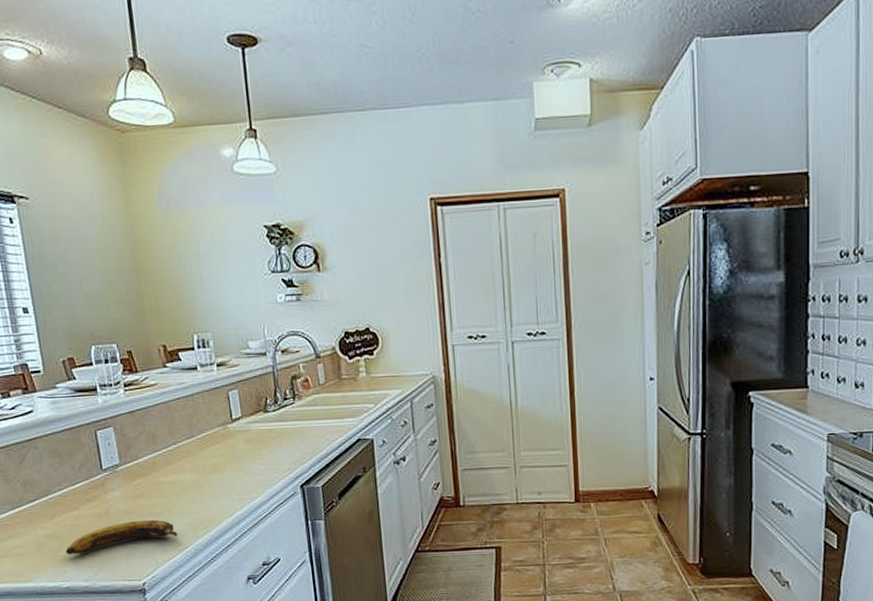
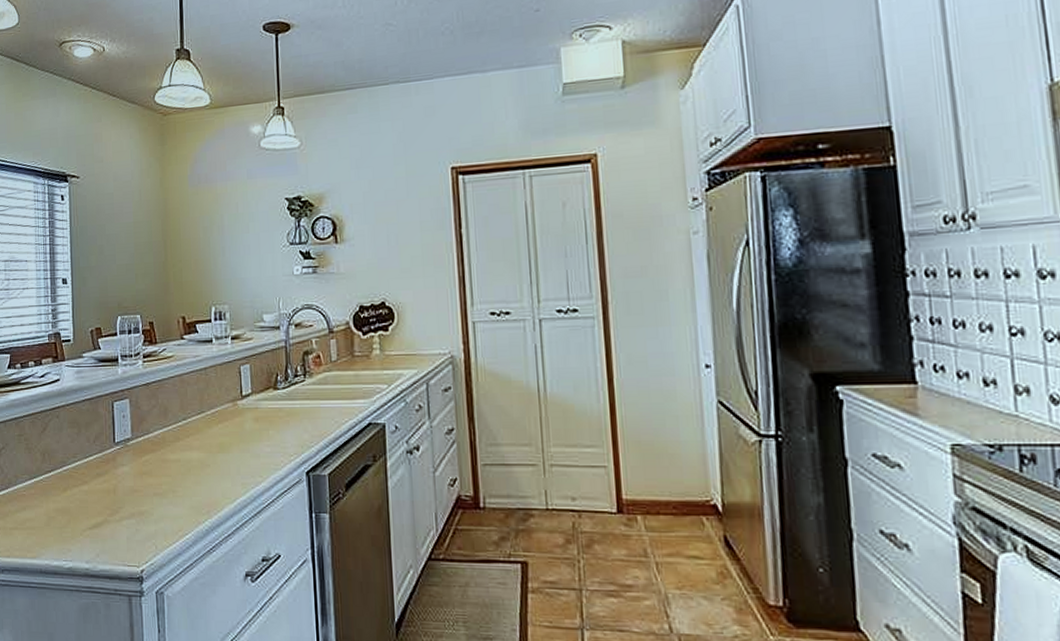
banana: present [65,519,178,555] -> none [72,499,179,533]

